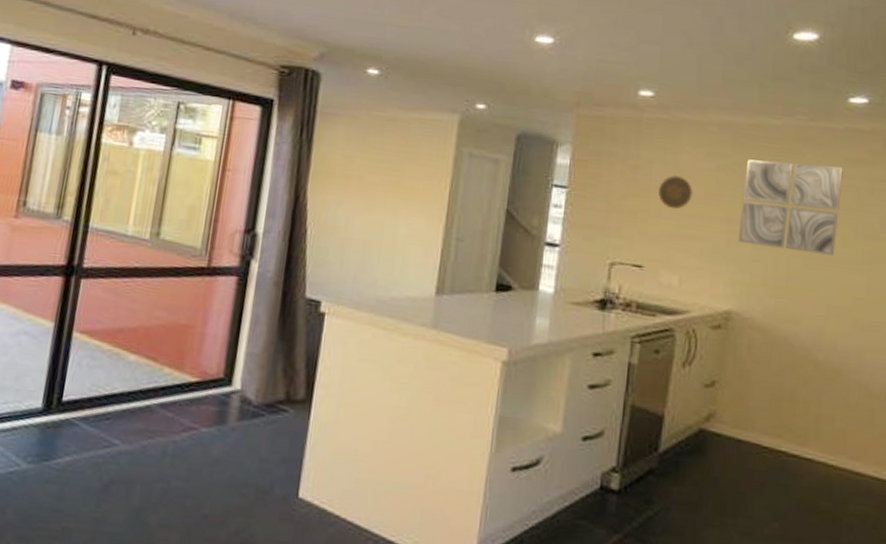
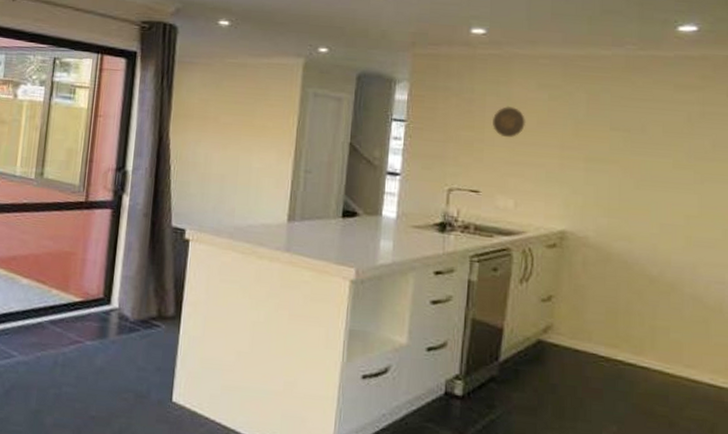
wall art: present [738,159,843,256] -> none [571,89,673,177]

